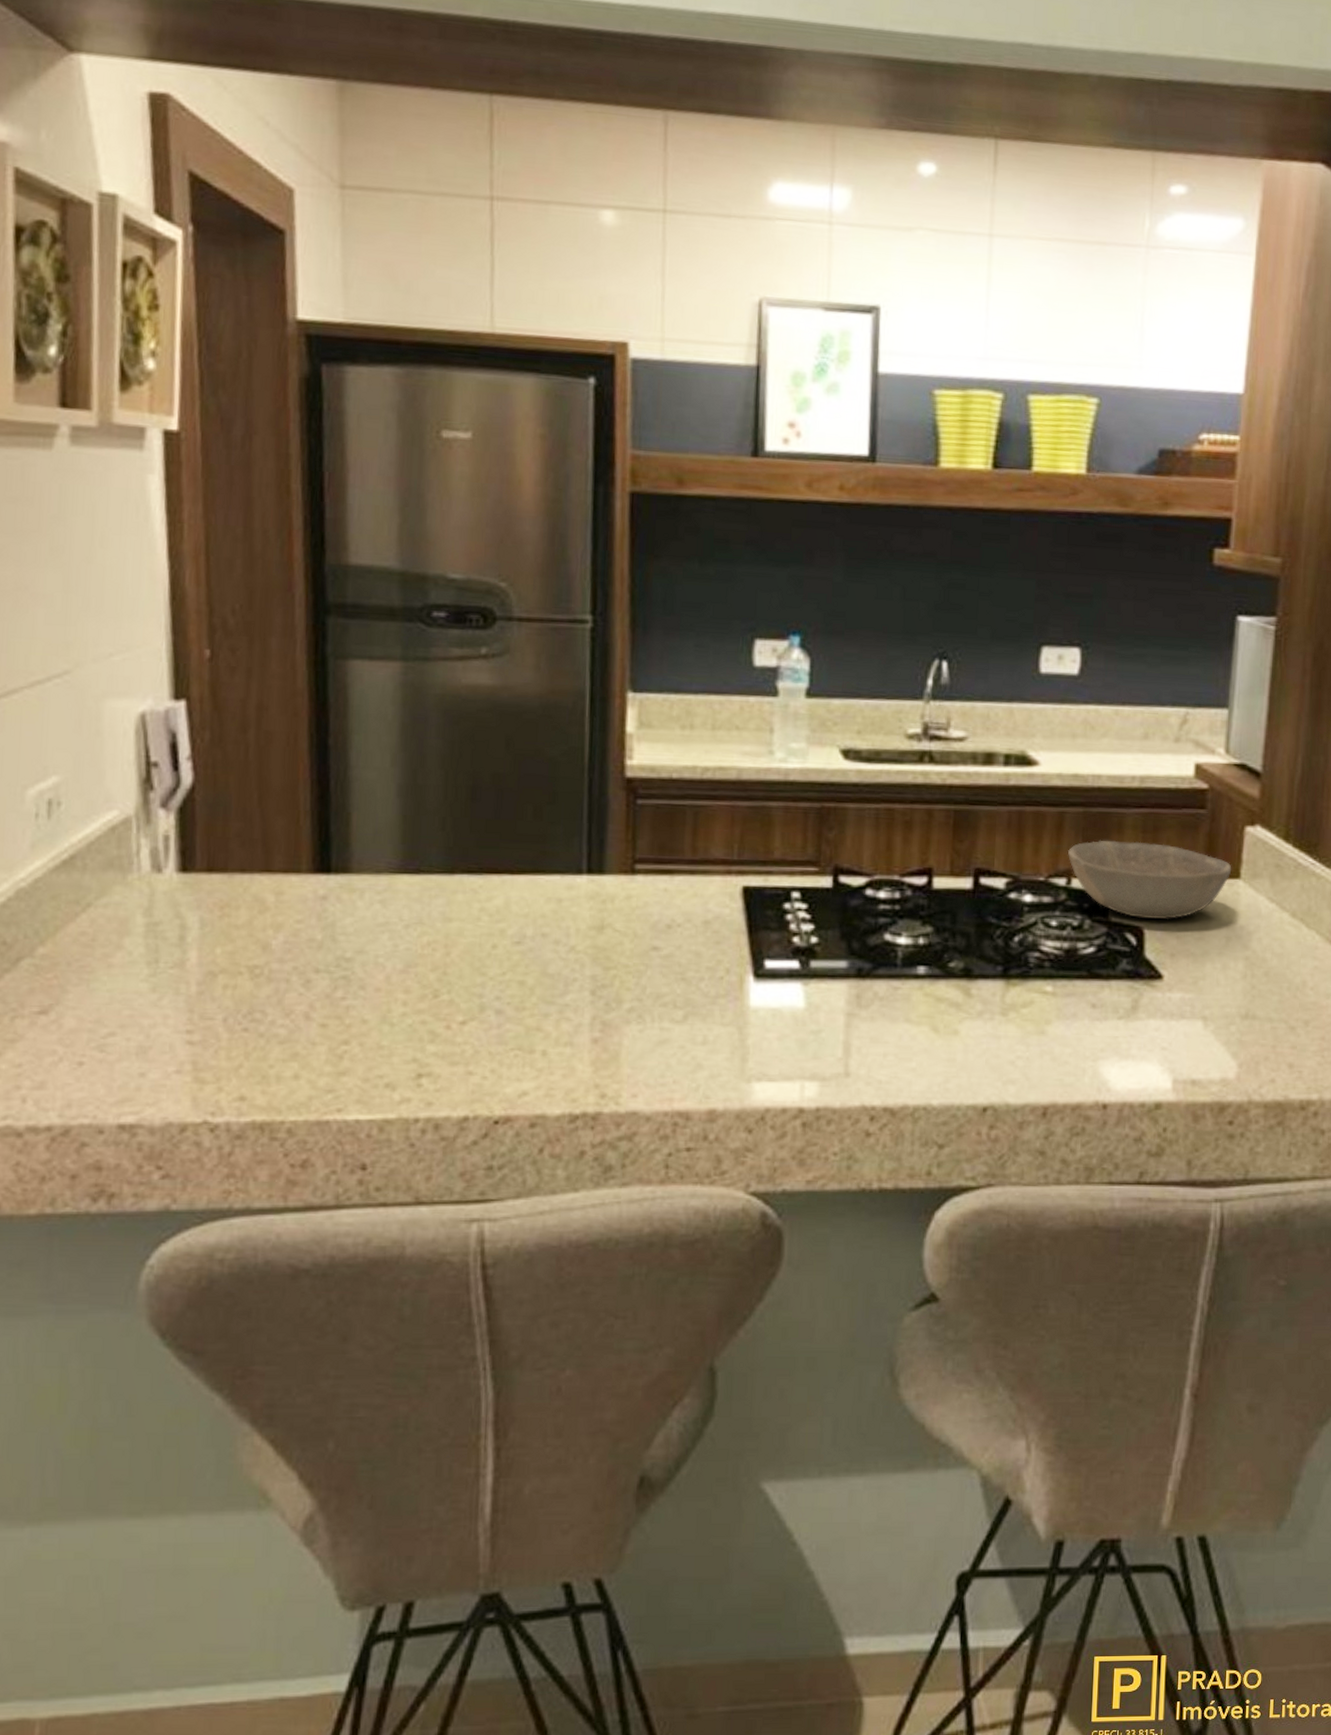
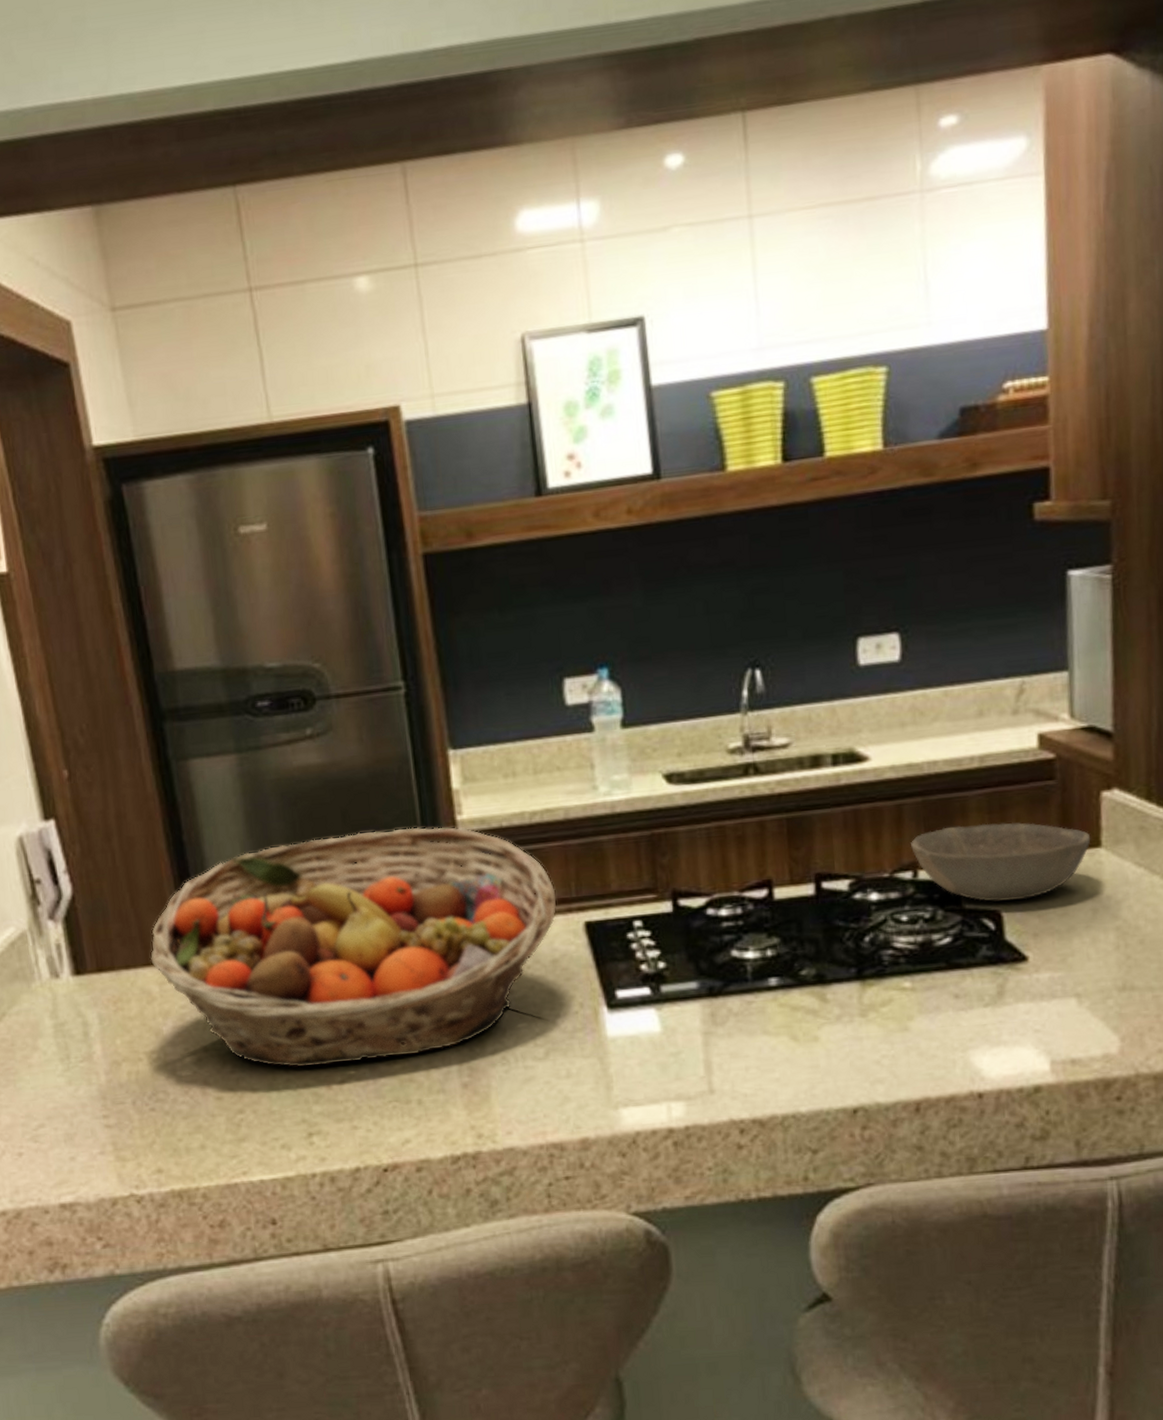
fruit basket: none [270,762,718,1003] -> present [149,827,557,1068]

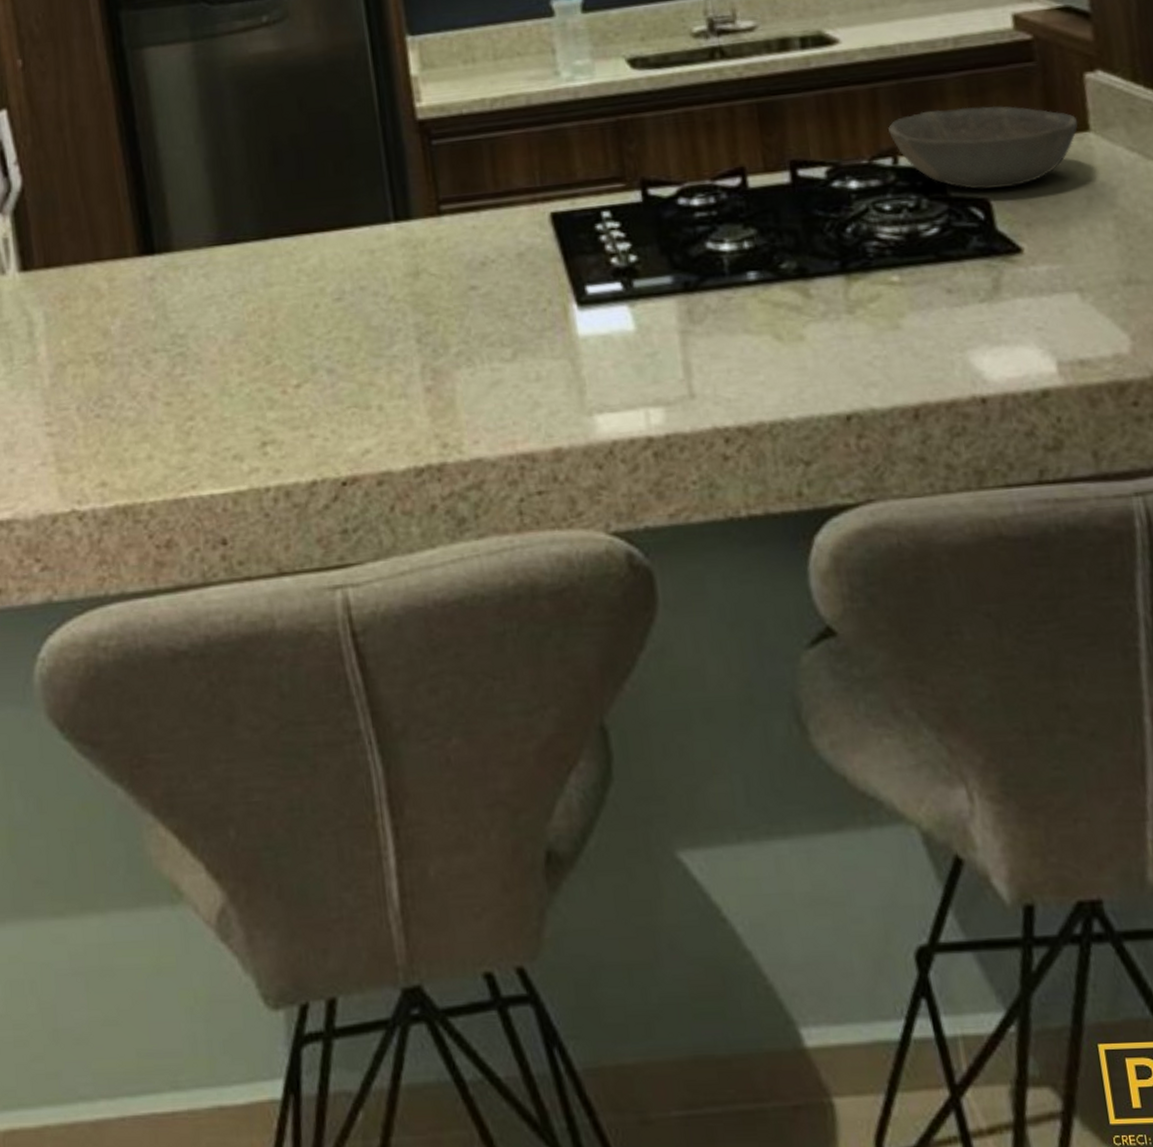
fruit basket: present [149,827,557,1068] -> none [99,114,522,371]

